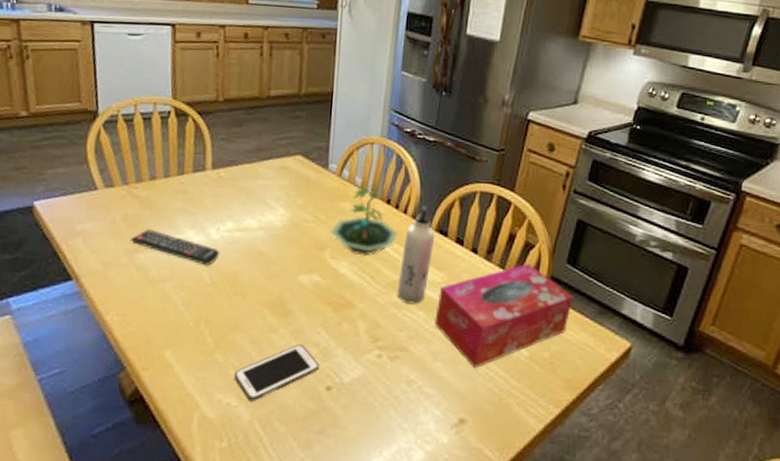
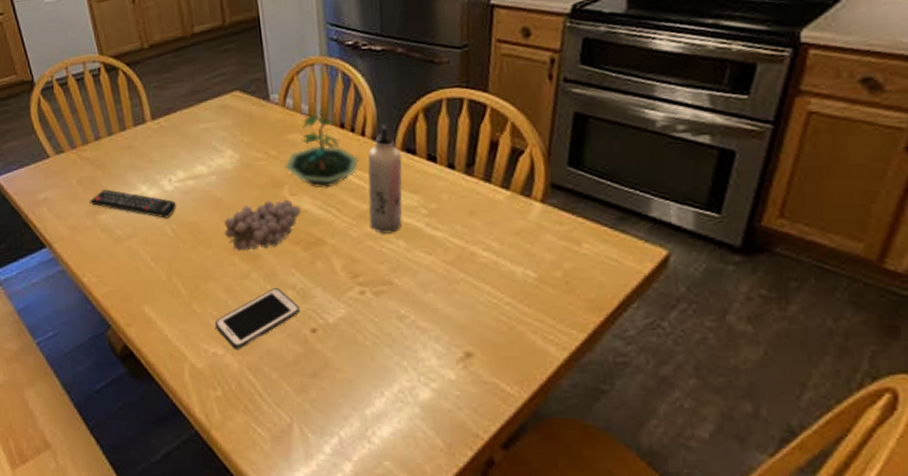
fruit: none [261,260,338,307] -> present [224,199,301,251]
tissue box: present [434,263,573,369] -> none [417,172,583,297]

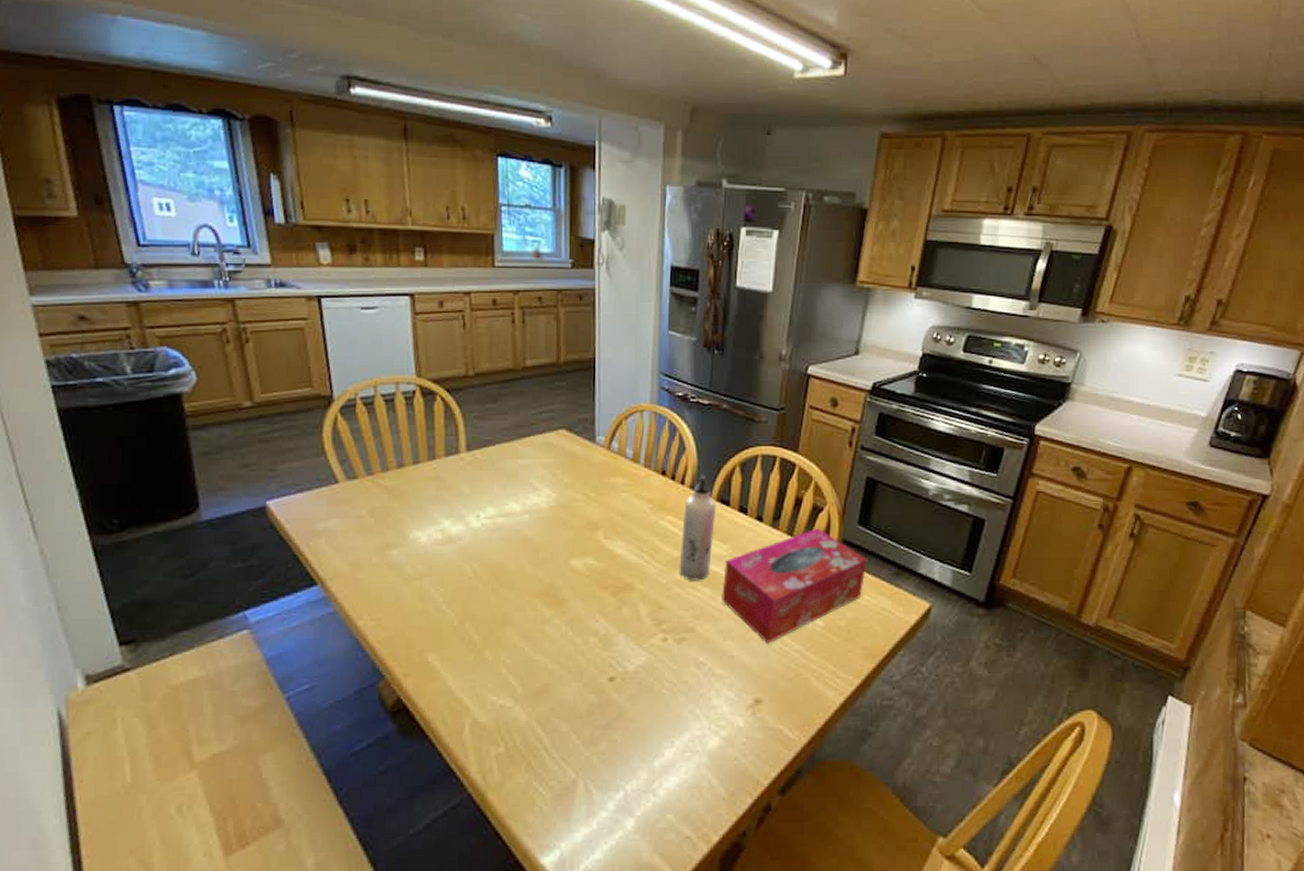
remote control: present [89,189,177,219] -> none [380,522,482,557]
cell phone: present [214,288,300,349] -> none [506,634,600,701]
fruit: present [224,199,301,251] -> none [530,543,613,595]
terrarium: present [285,110,359,189] -> none [602,456,675,534]
tissue box: none [417,172,583,297] -> present [722,528,867,644]

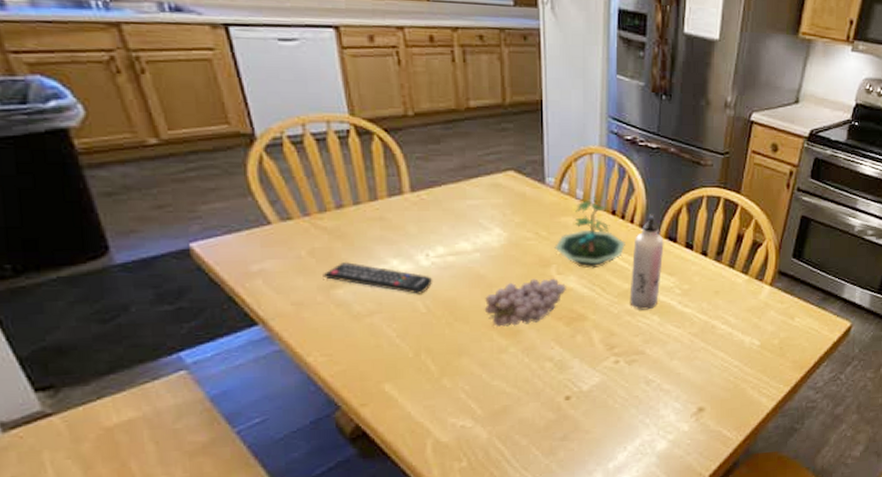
remote control: none [380,522,482,557] -> present [323,262,433,294]
fruit: none [530,543,613,595] -> present [484,278,566,327]
terrarium: none [602,456,675,534] -> present [554,197,625,269]
tissue box: present [722,528,867,644] -> none [669,261,799,362]

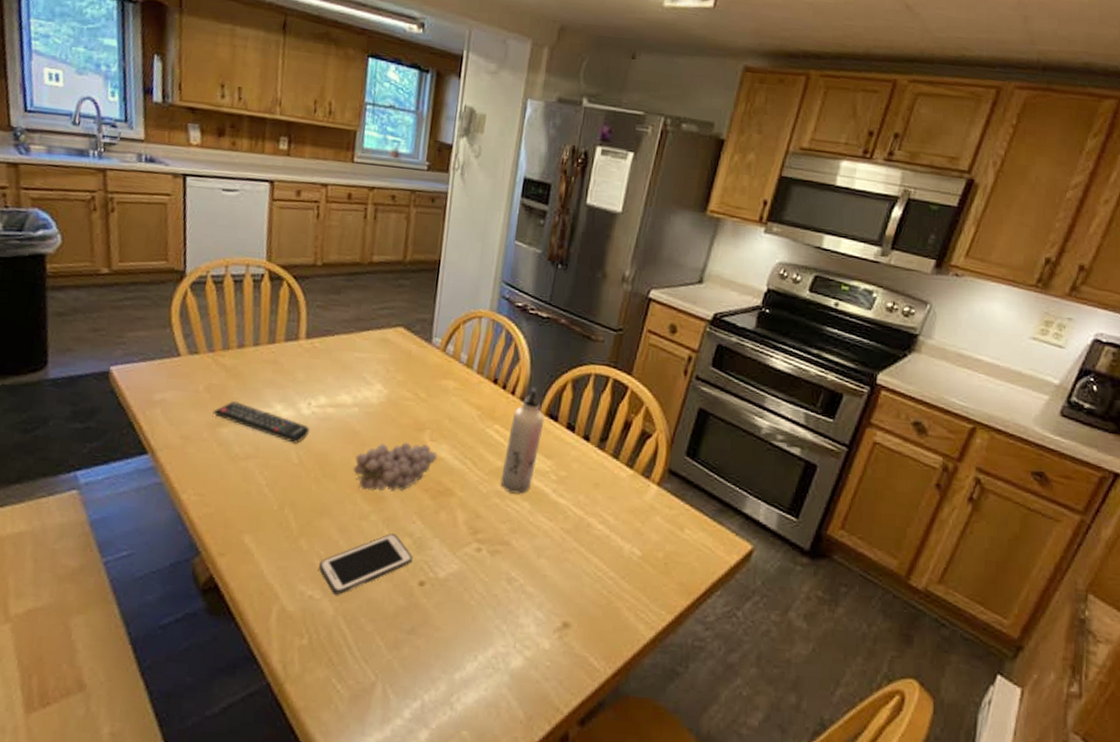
cell phone: none [465,361,556,421] -> present [318,534,413,595]
terrarium: present [554,197,625,269] -> none [431,362,504,440]

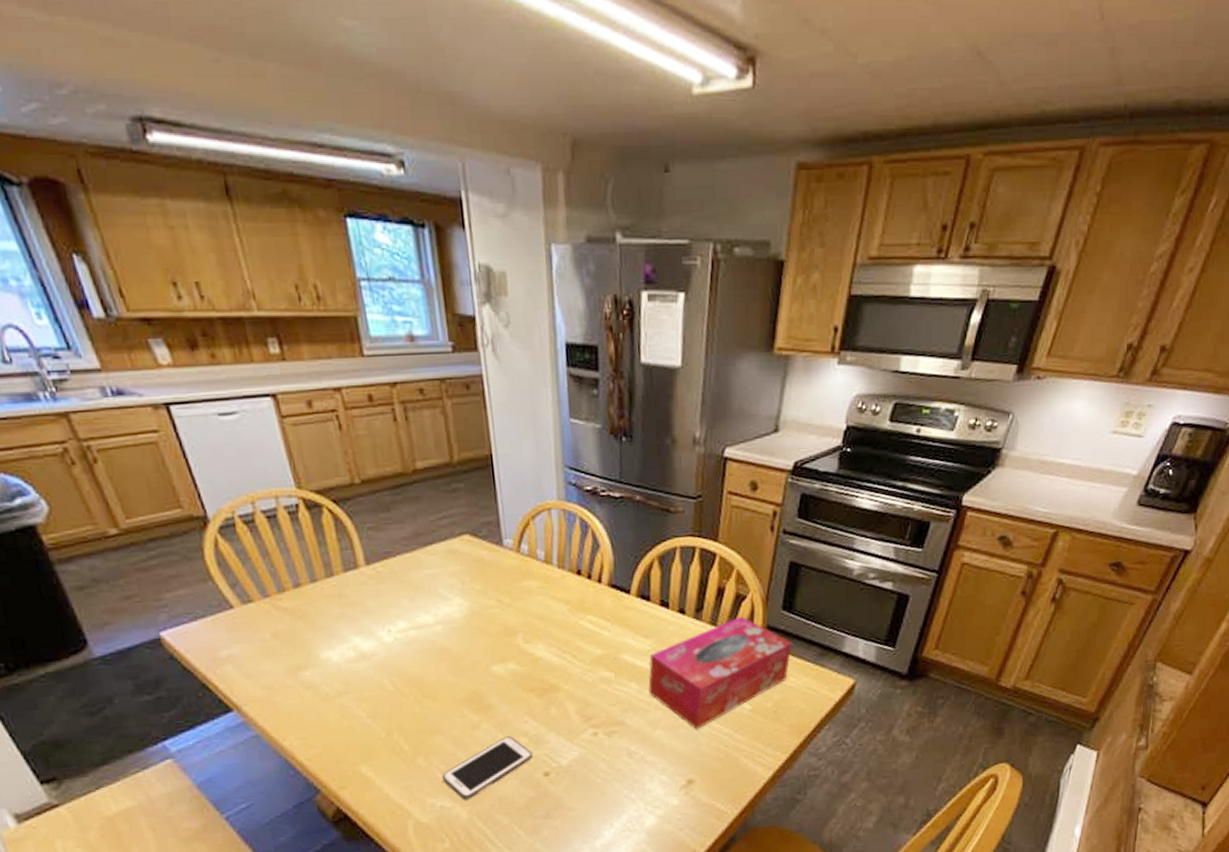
remote control: present [213,401,310,444] -> none [288,642,398,672]
fruit: present [352,442,437,492] -> none [452,647,535,702]
water bottle: present [500,387,545,494] -> none [603,571,637,677]
tissue box: none [540,454,692,568] -> present [648,616,792,730]

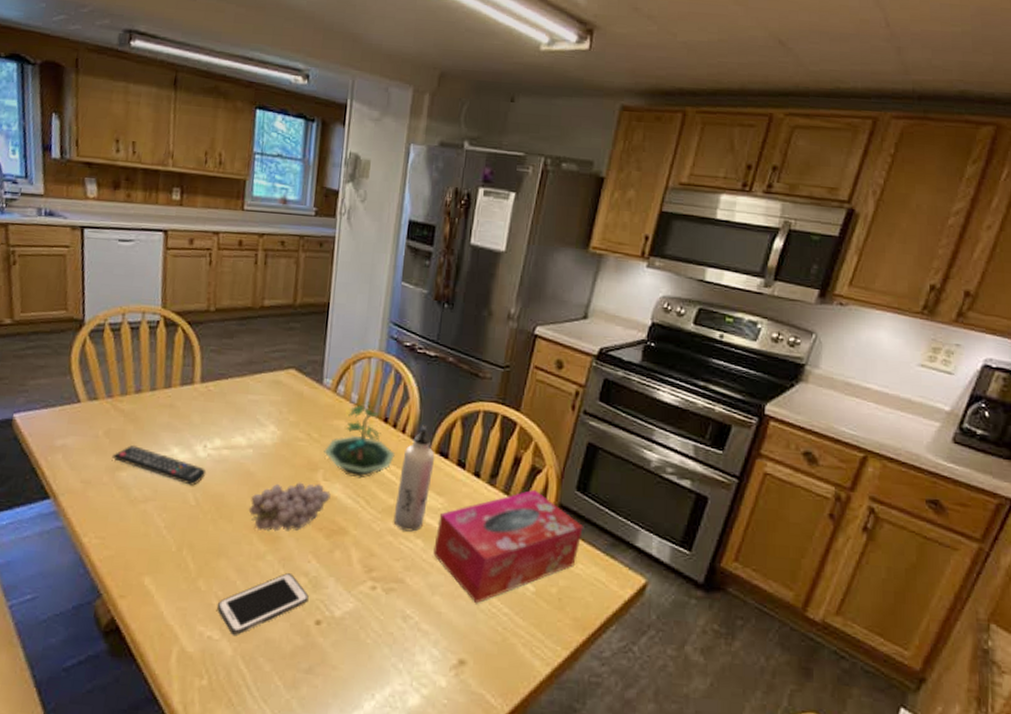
remote control: none [288,642,398,672] -> present [112,445,207,486]
fruit: none [452,647,535,702] -> present [248,482,331,532]
terrarium: none [519,556,595,636] -> present [324,402,395,479]
water bottle: none [603,571,637,677] -> present [393,425,435,532]

